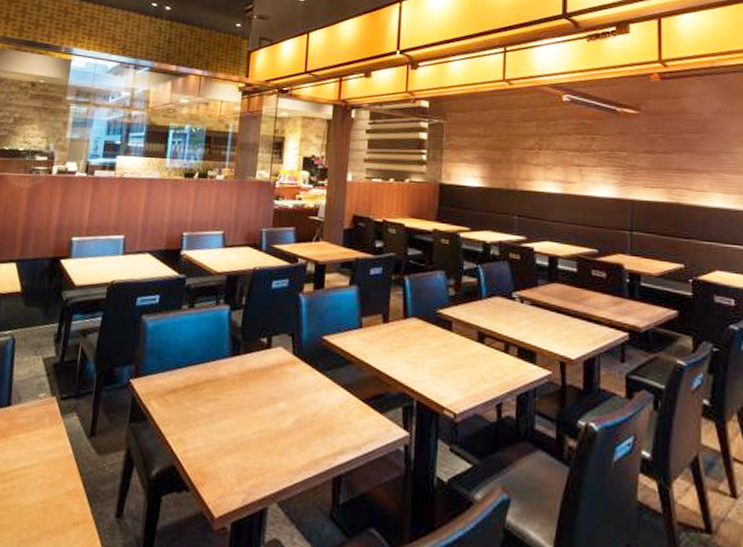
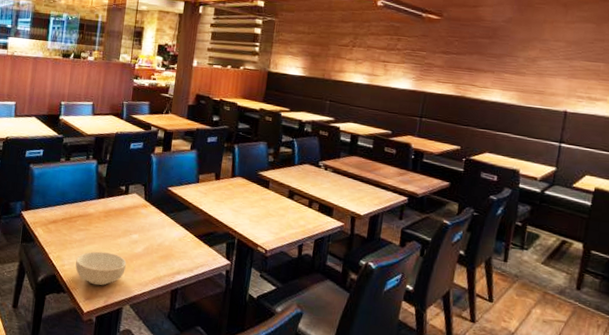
cereal bowl: none [202,429,271,478] -> present [75,251,126,286]

